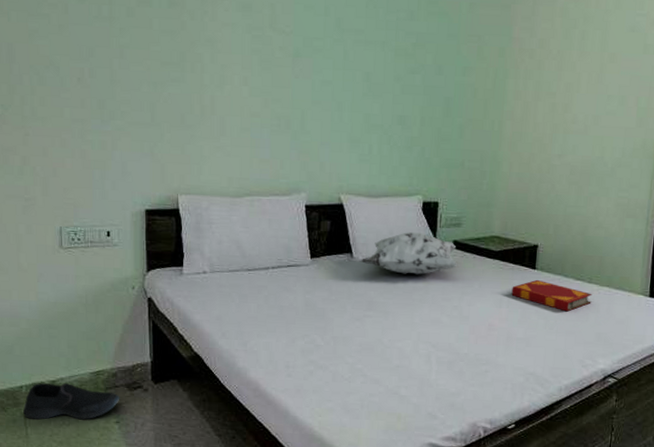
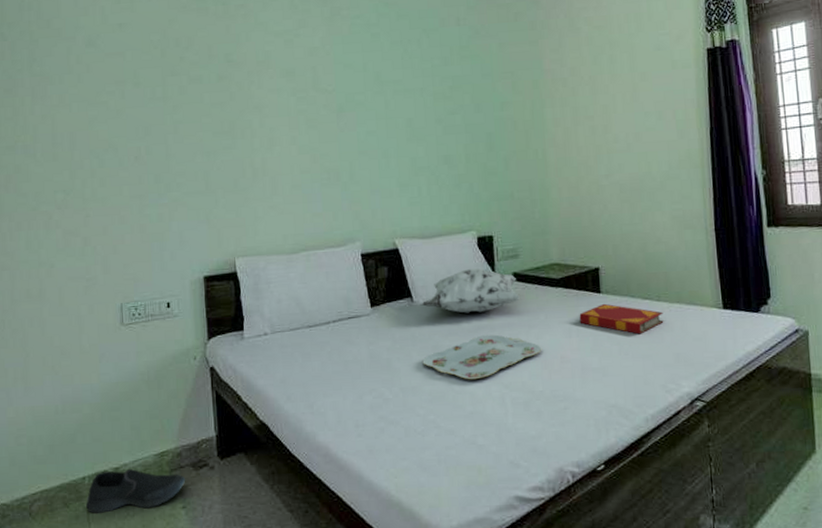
serving tray: none [356,296,472,337] -> present [422,334,542,380]

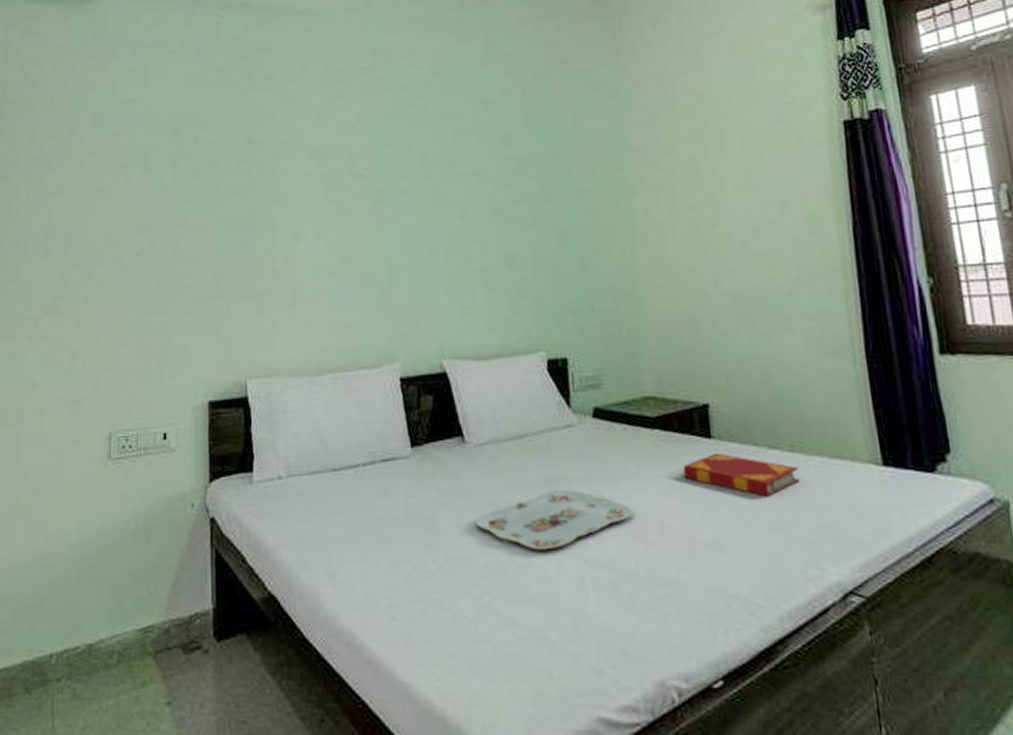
shoe: present [86,468,186,513] -> none [51,646,173,704]
decorative pillow: present [423,268,521,313] -> none [477,400,605,460]

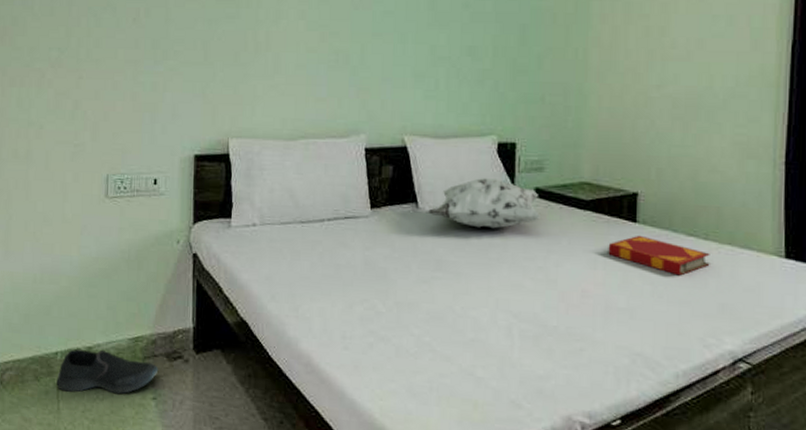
shoe: none [51,646,173,704] -> present [56,349,159,394]
serving tray: present [476,489,634,550] -> none [422,254,561,304]
decorative pillow: none [477,400,605,460] -> present [428,177,542,229]

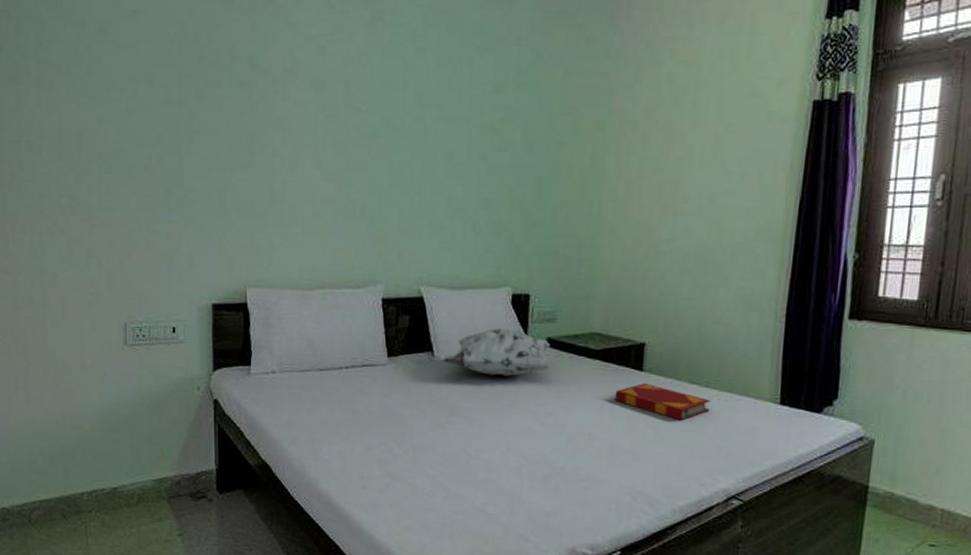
shoe: present [56,349,159,394] -> none [84,490,184,531]

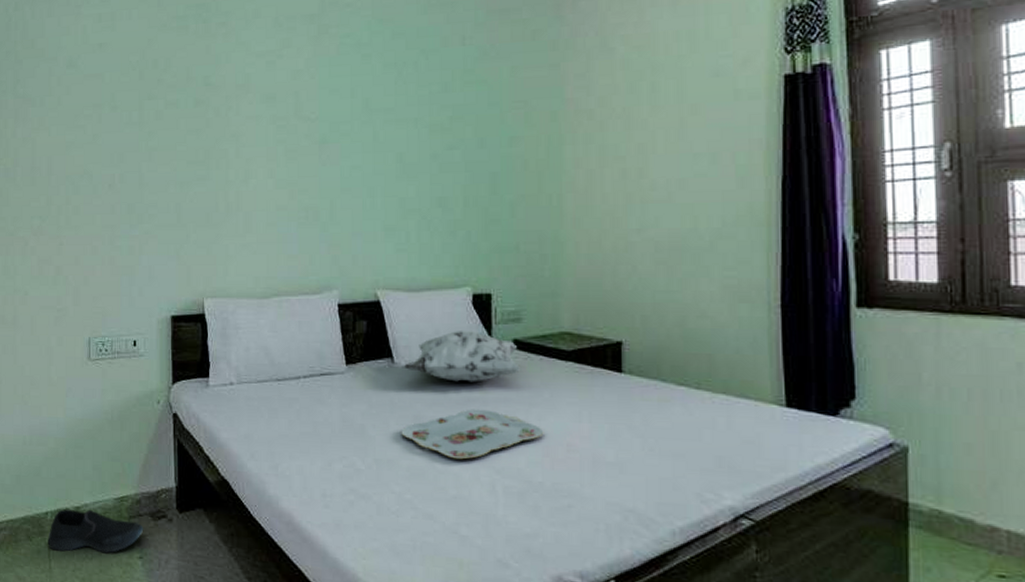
shoe: none [84,490,184,531] -> present [48,509,144,554]
serving tray: none [437,401,569,447] -> present [401,409,544,460]
hardback book: present [615,382,711,421] -> none [593,385,704,428]

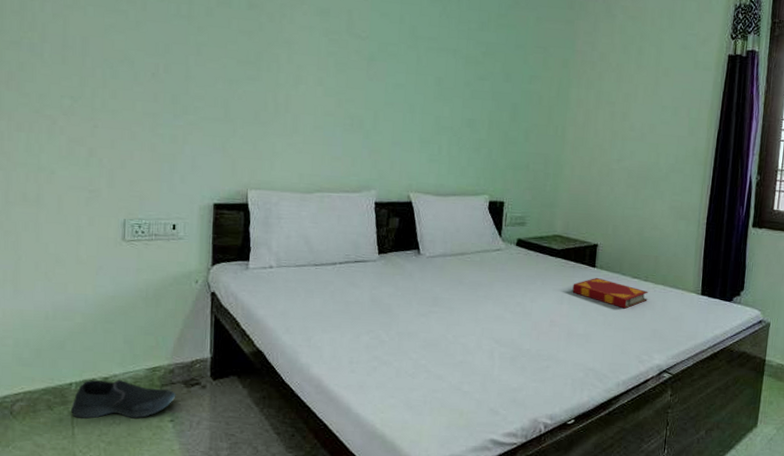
serving tray: present [401,409,544,460] -> none [421,292,535,333]
decorative pillow: present [404,329,522,383] -> none [428,229,522,272]
hardback book: none [593,385,704,428] -> present [572,277,648,309]

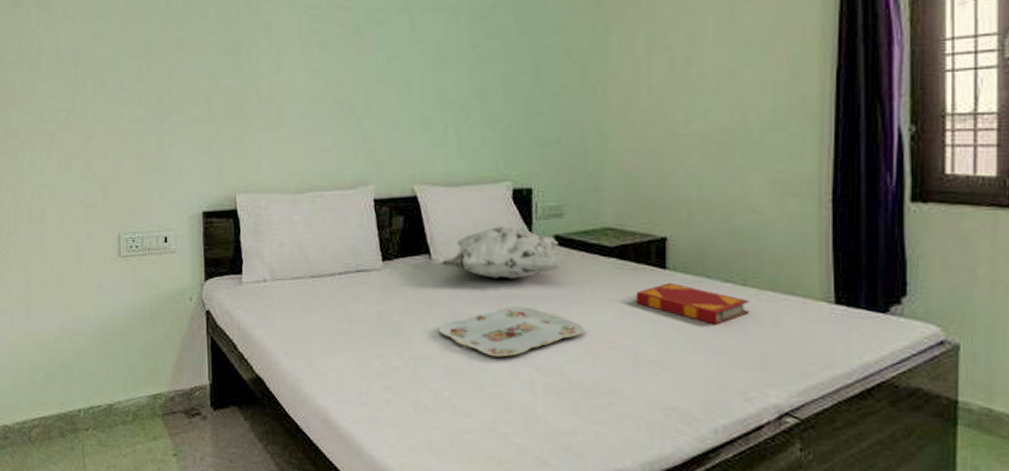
shoe: present [71,379,176,419] -> none [81,406,178,451]
serving tray: none [421,292,535,333] -> present [438,306,585,357]
decorative pillow: none [428,229,522,272] -> present [442,225,563,279]

